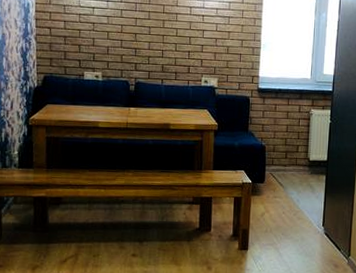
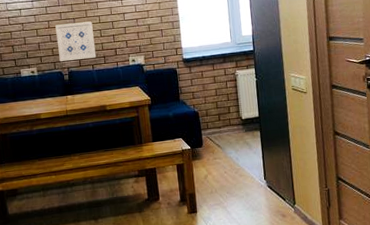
wall art: none [127,30,169,72] -> present [55,21,97,61]

